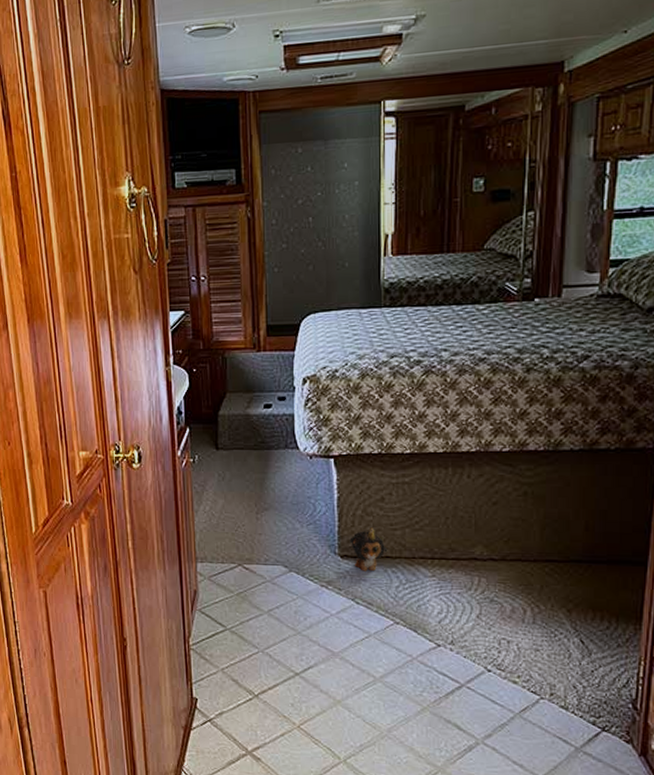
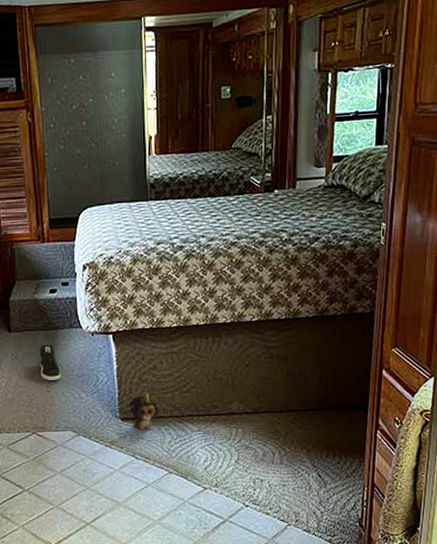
sneaker: none [249,465,273,507] -> present [39,344,61,380]

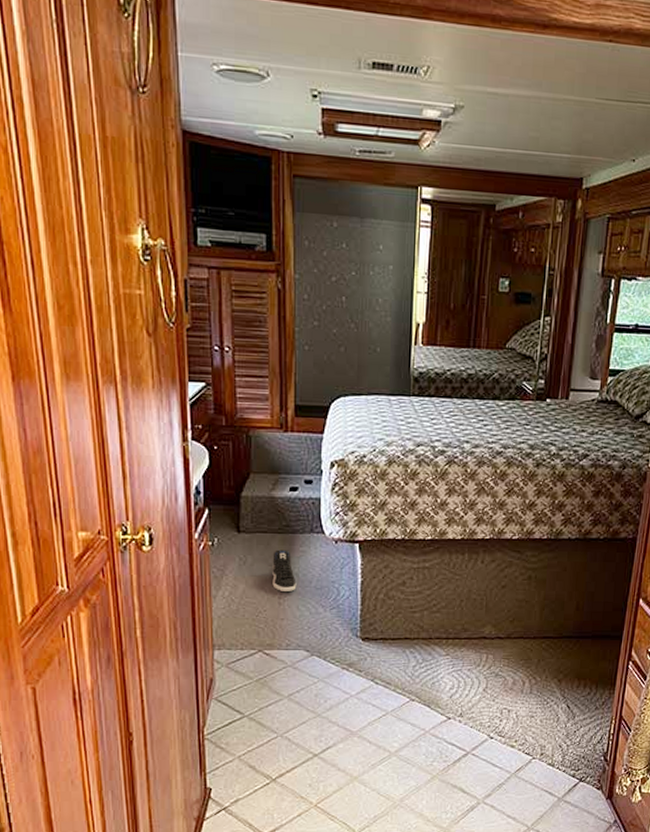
plush toy: present [128,392,162,431] -> none [371,610,408,653]

